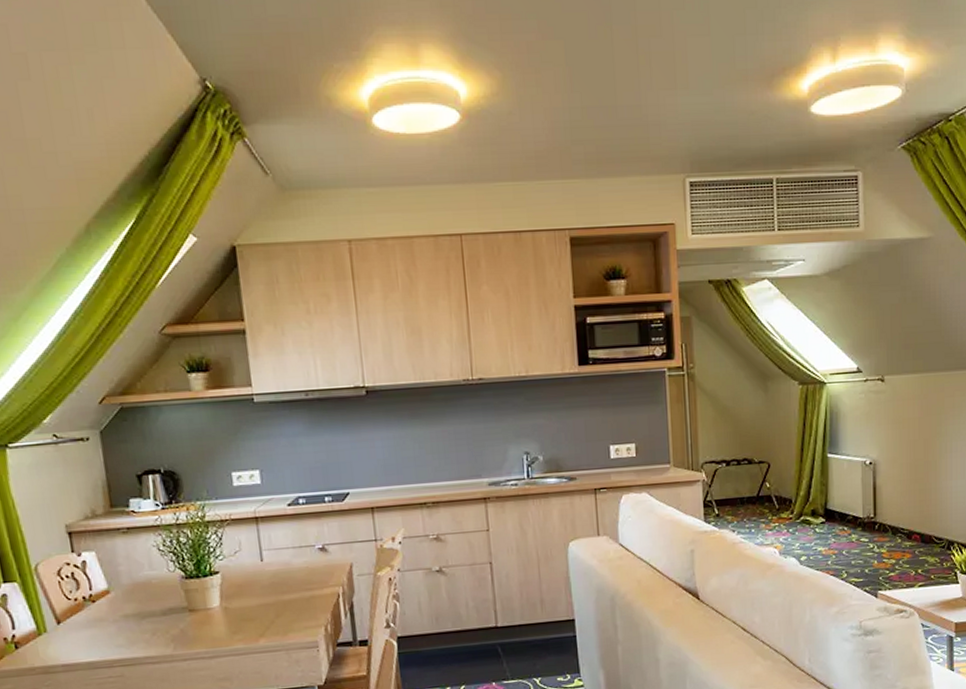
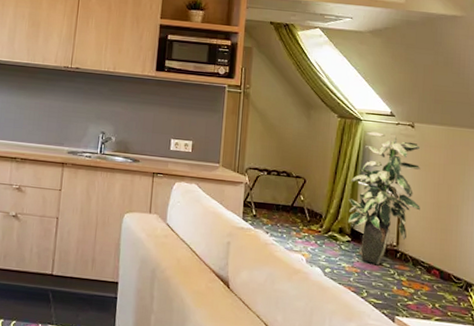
indoor plant: none [819,394,896,542] -> present [347,131,421,266]

